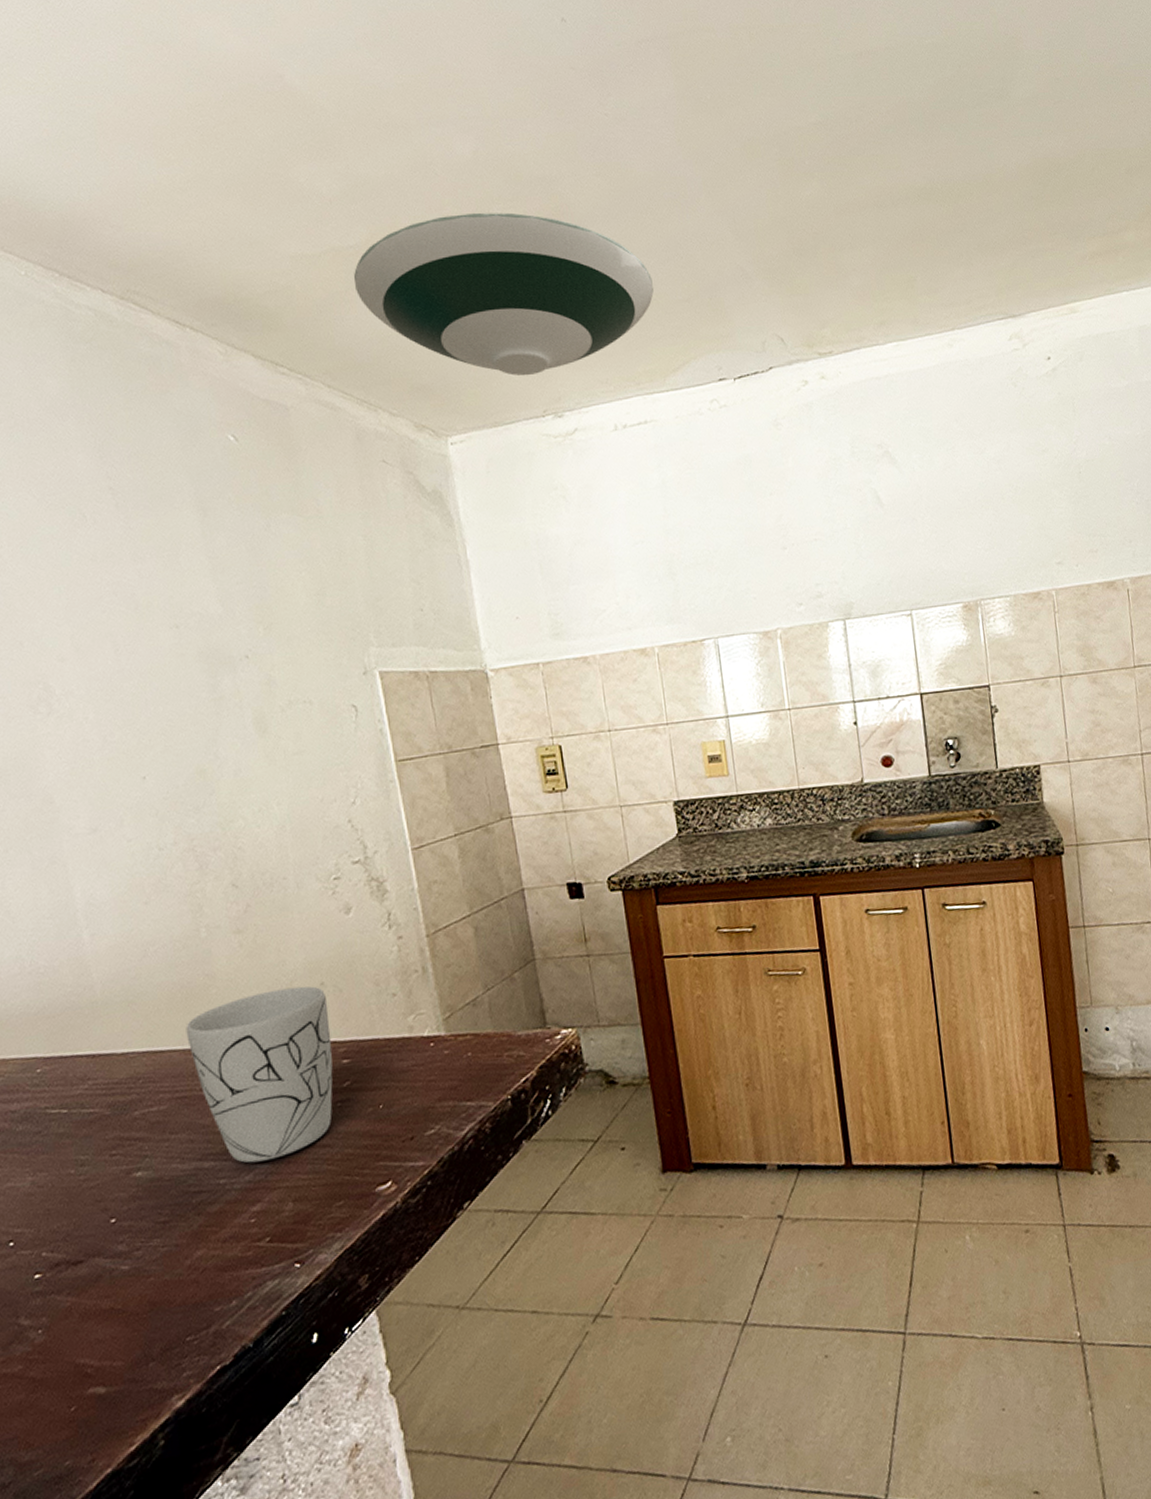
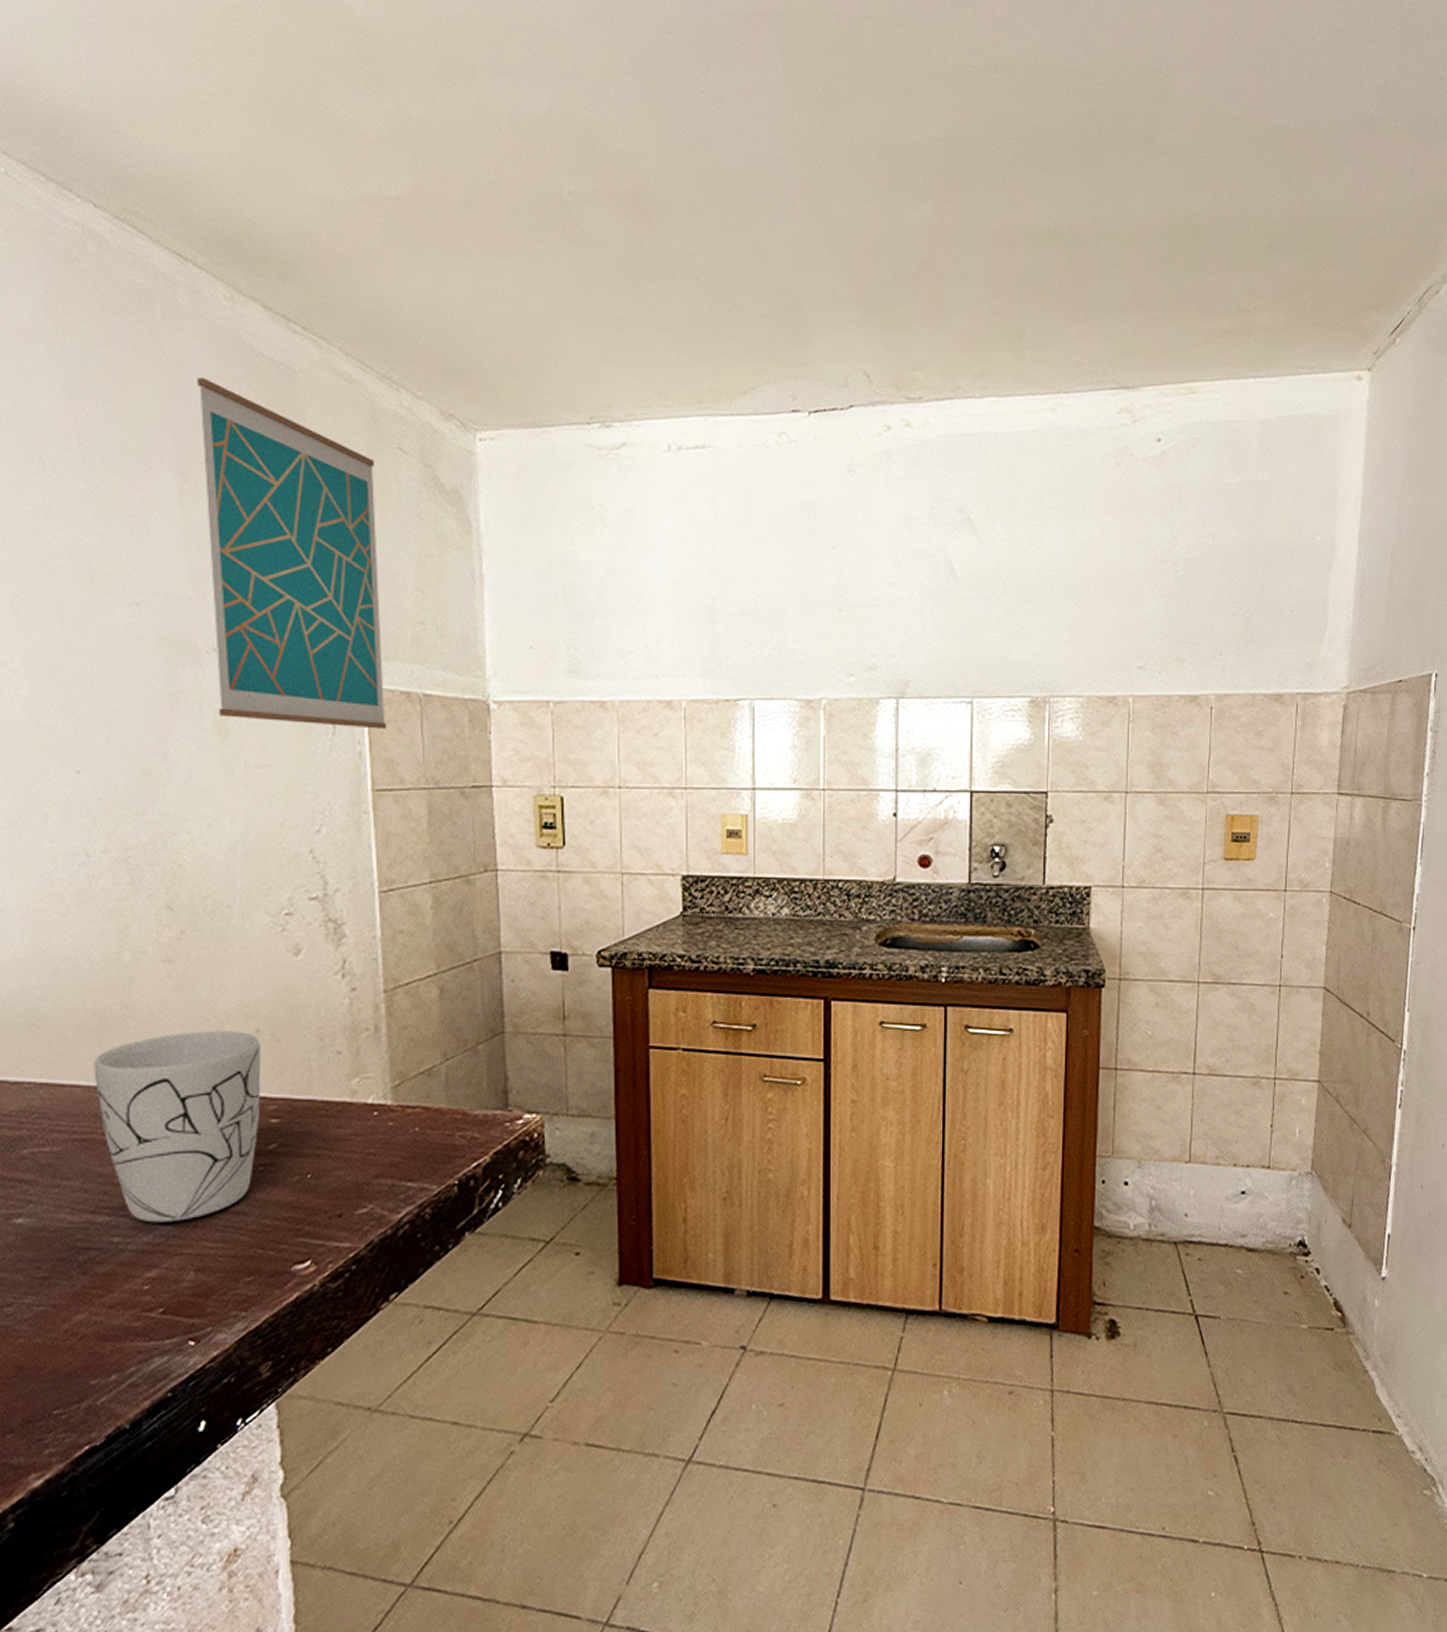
wall art: none [204,424,402,714] -> present [196,378,387,730]
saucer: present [353,212,654,376] -> none [390,179,731,376]

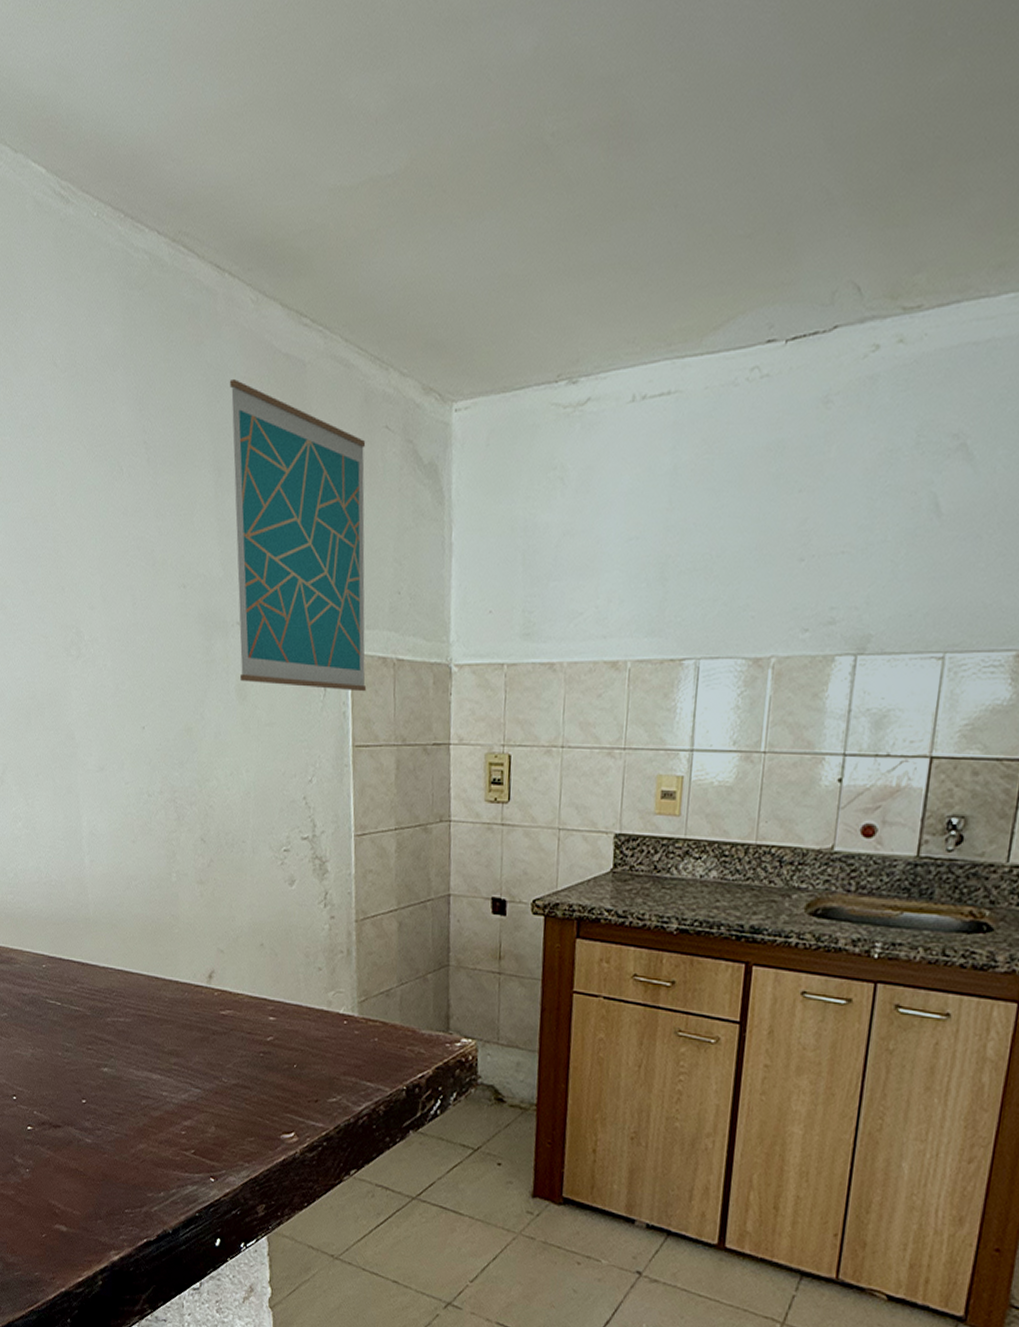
mug: present [93,1030,262,1223] -> none [151,941,264,1087]

